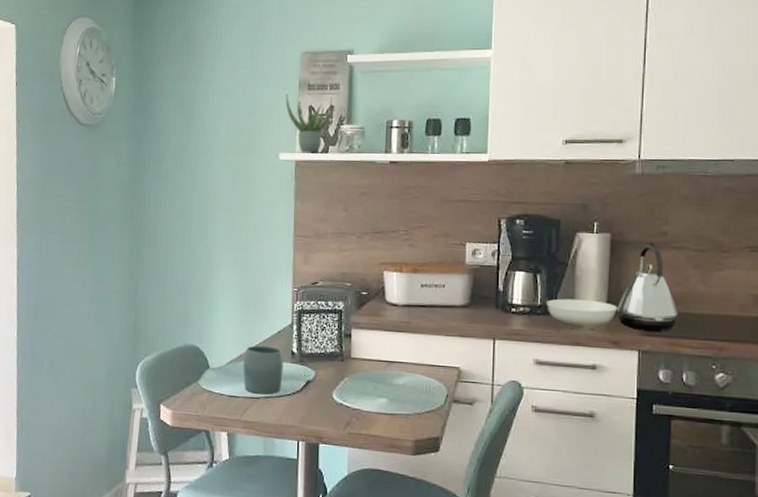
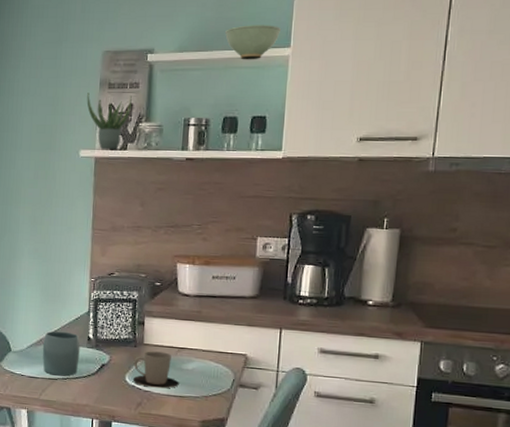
cup: none [340,365,390,406] -> present [132,351,179,388]
bowl: none [425,27,482,62] -> present [224,25,282,60]
bowl: present [547,298,618,330] -> none [333,291,403,322]
kettle: present [617,242,679,331] -> none [402,238,463,324]

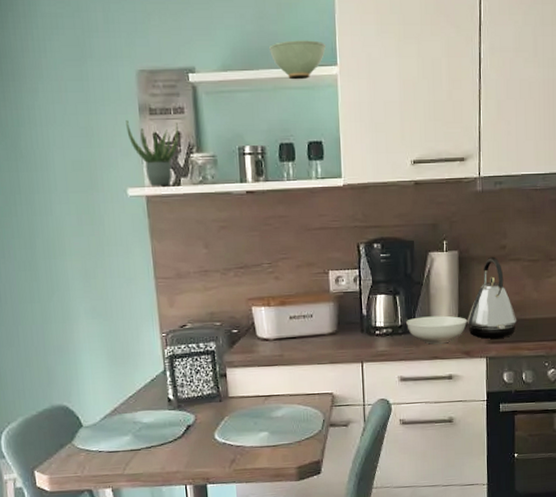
mug: present [42,331,80,376] -> none [118,396,162,446]
cup: present [132,351,179,388] -> none [221,402,271,442]
bowl: none [333,291,403,322] -> present [406,315,468,344]
kettle: none [402,238,463,324] -> present [467,256,517,339]

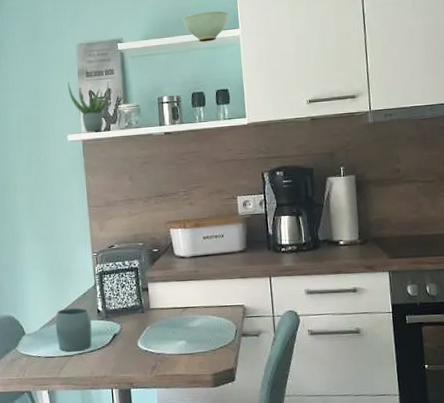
mug: none [118,396,162,446] -> present [55,307,92,352]
bowl: present [406,315,468,344] -> none [310,233,368,260]
kettle: present [467,256,517,339] -> none [367,179,417,254]

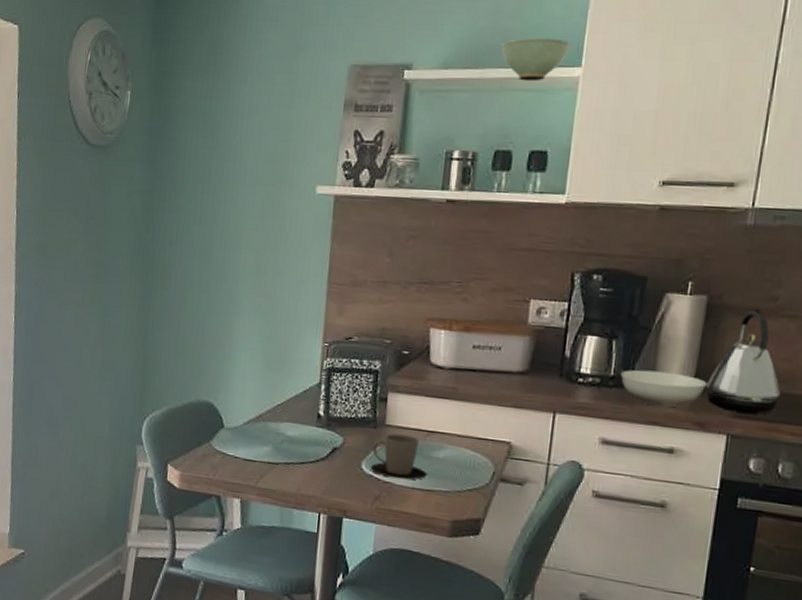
mug: present [55,307,92,352] -> none [261,405,308,460]
potted plant: present [68,81,109,133] -> none [327,116,383,188]
cup: none [143,314,188,350] -> present [370,433,427,480]
bowl: none [310,233,368,260] -> present [621,369,708,408]
kettle: none [367,179,417,254] -> present [705,308,782,414]

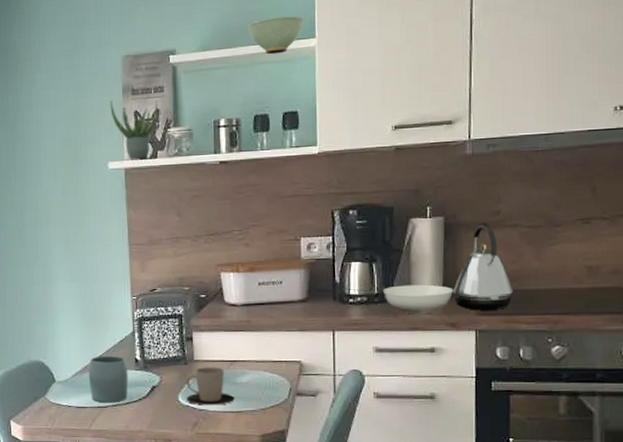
mug: none [261,405,308,460] -> present [88,355,128,403]
potted plant: none [327,116,383,188] -> present [110,100,158,160]

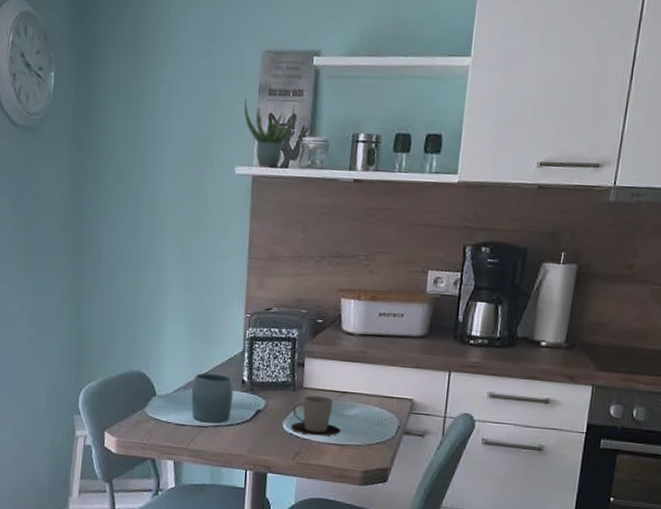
bowl: present [247,16,305,55] -> none [399,28,462,70]
bowl: present [383,284,454,315] -> none [505,331,577,364]
kettle: present [453,222,514,310] -> none [575,275,636,367]

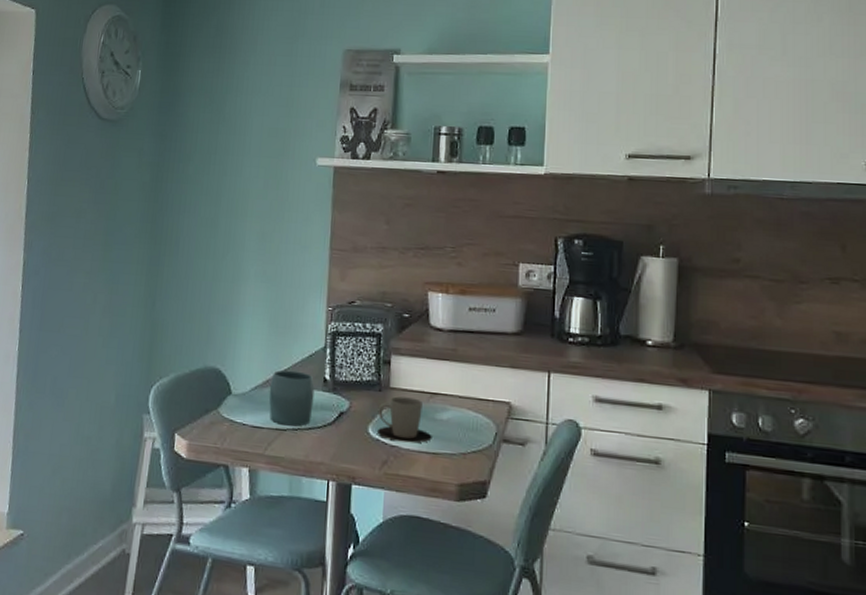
potted plant: present [243,99,295,168] -> none [325,94,376,160]

